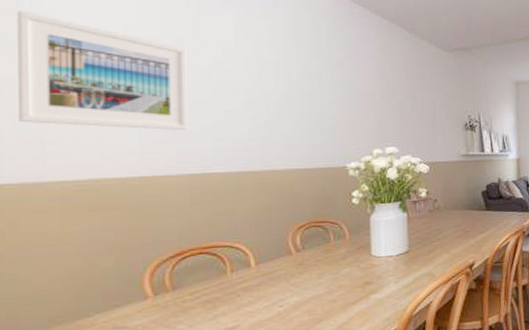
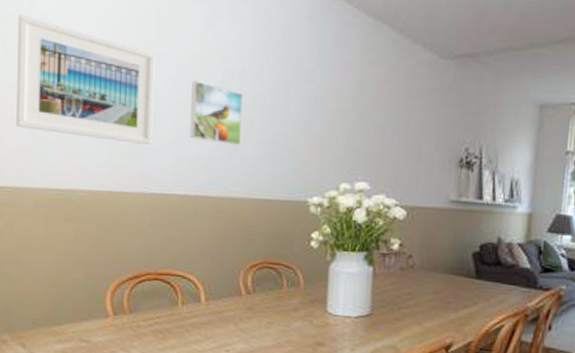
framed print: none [227,72,280,126] -> present [190,81,243,146]

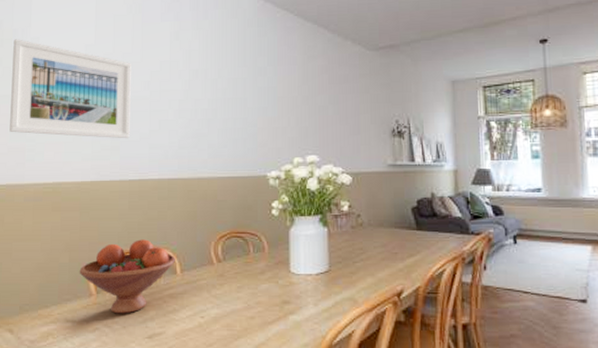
fruit bowl: none [95,261,200,340] -> present [79,239,175,314]
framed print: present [190,81,243,146] -> none [162,82,207,134]

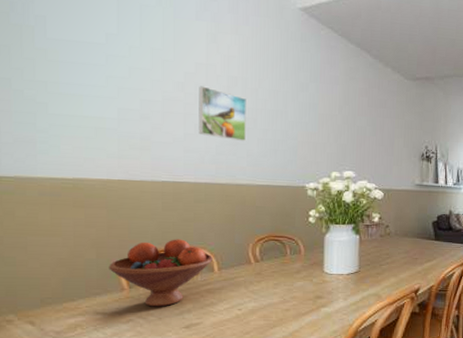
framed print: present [9,39,131,139] -> none [11,13,162,140]
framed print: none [162,82,207,134] -> present [198,86,246,142]

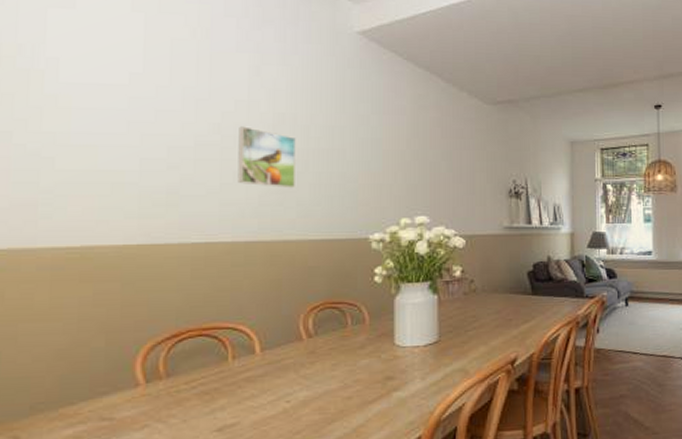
fruit bowl: present [109,239,213,307] -> none [120,314,254,406]

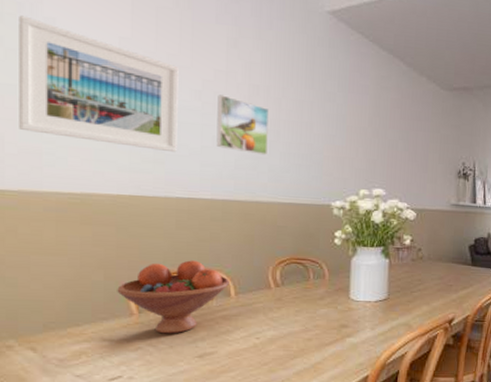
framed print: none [12,57,195,193] -> present [19,15,179,153]
fruit bowl: none [120,314,254,406] -> present [117,260,229,334]

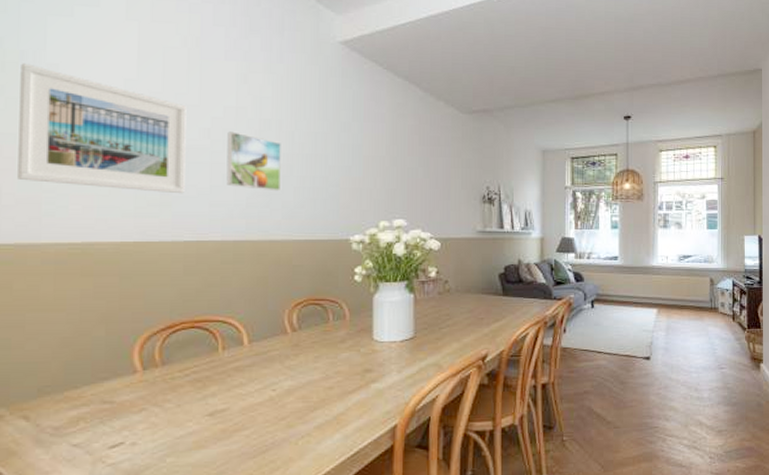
fruit bowl: present [117,260,229,334] -> none [119,308,242,392]

